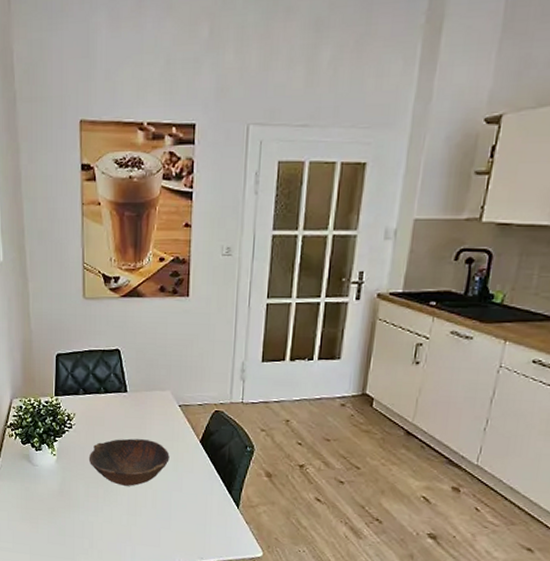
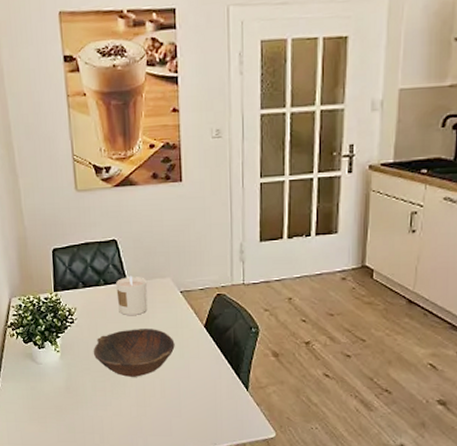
candle: none [116,386,146,425] -> present [116,275,148,315]

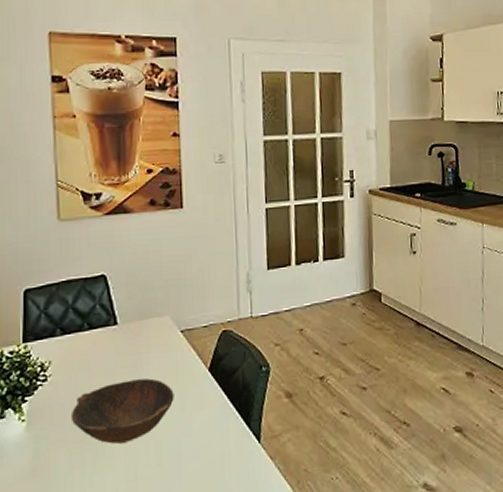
candle: present [116,275,148,315] -> none [104,316,142,365]

